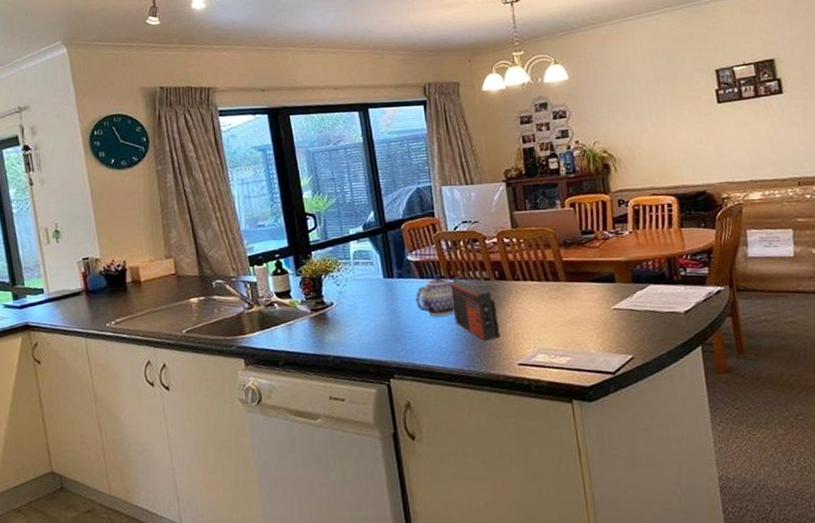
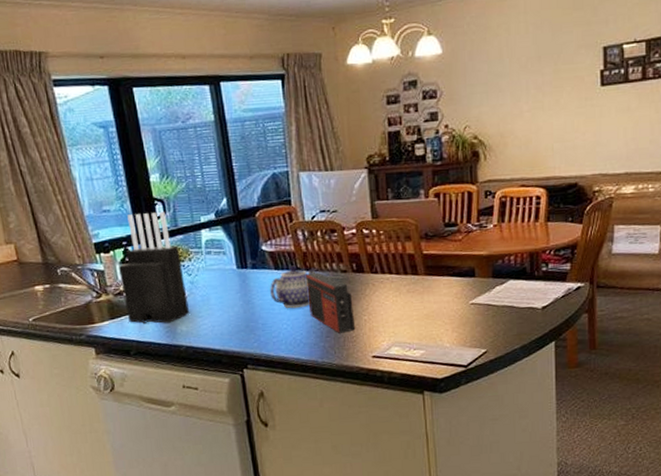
knife block: none [270,225,337,334] -> present [118,211,189,324]

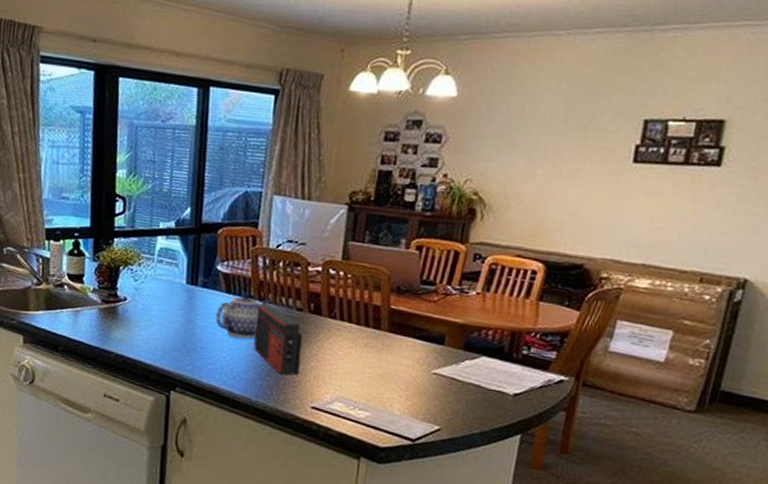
knife block: present [118,211,189,324] -> none [63,206,131,326]

